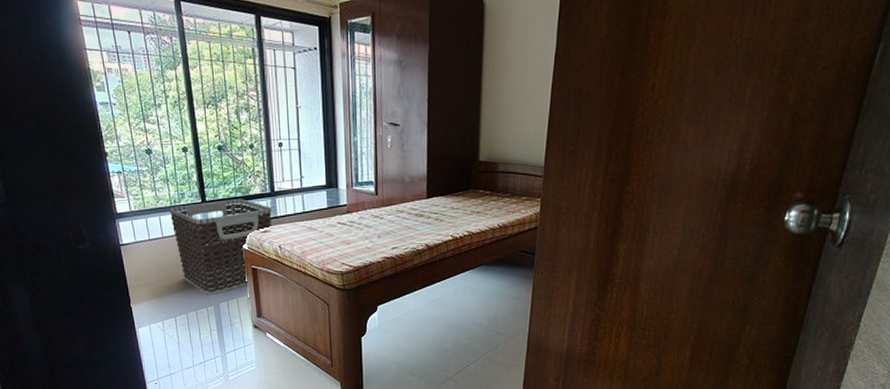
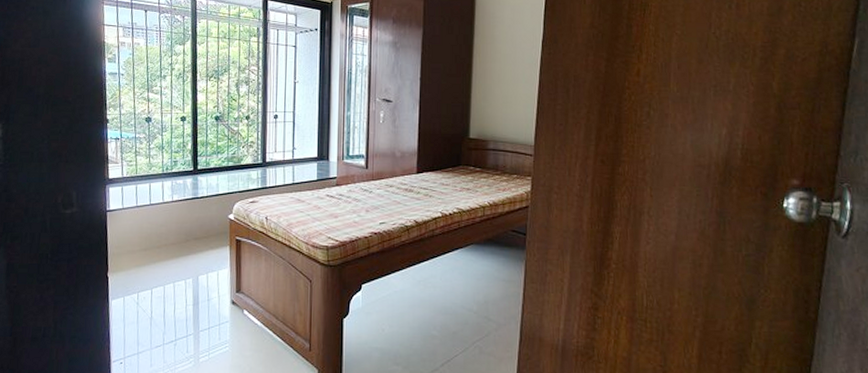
clothes hamper: present [169,199,272,295] -> none [160,168,262,266]

